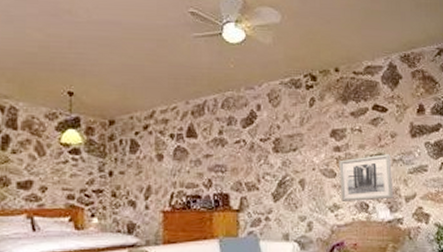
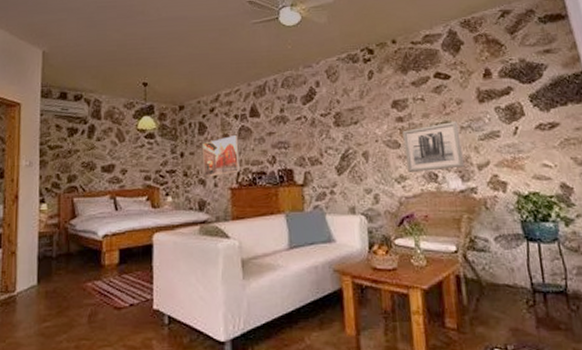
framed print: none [134,156,174,199] -> present [203,135,240,178]

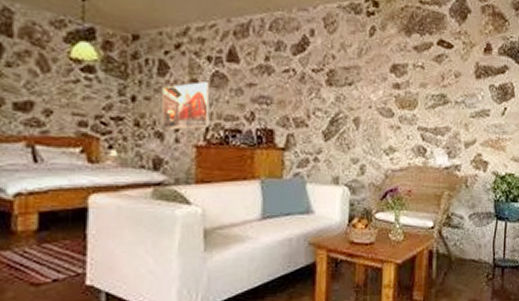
wall art: present [402,122,465,172] -> none [397,95,454,145]

